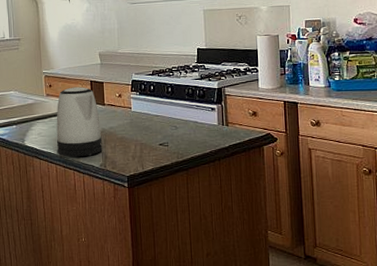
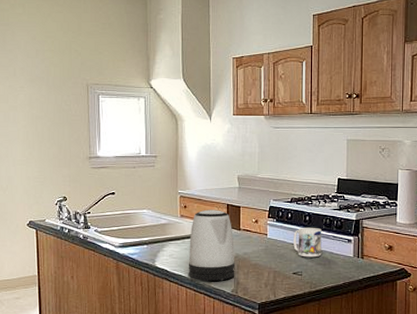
mug: none [157,98,186,128] -> present [293,227,322,258]

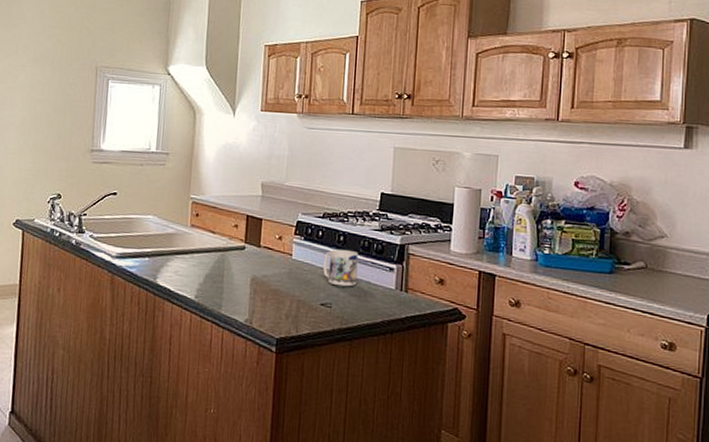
kettle: present [189,209,235,281] -> none [195,220,252,307]

